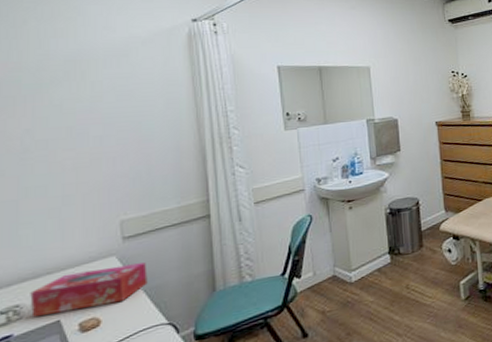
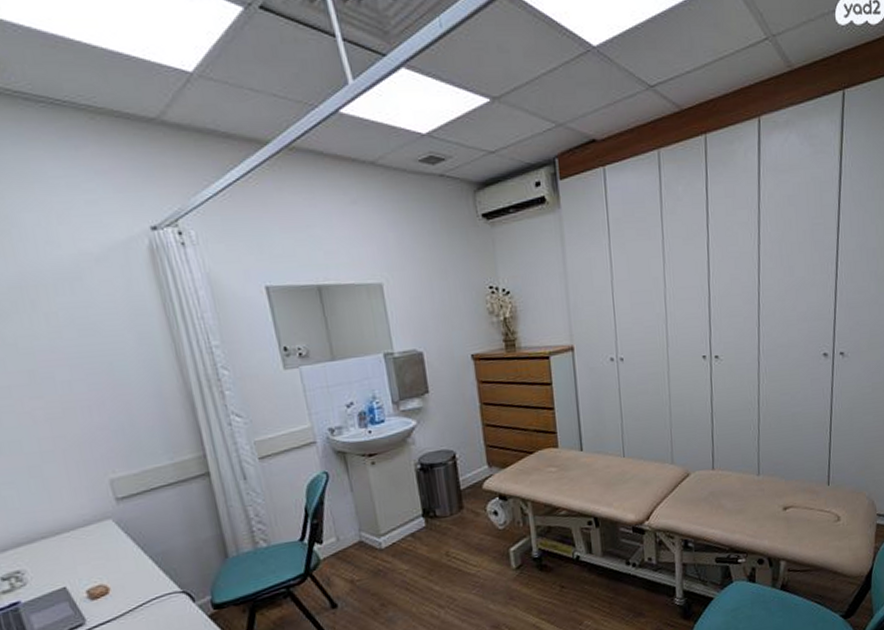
tissue box: present [30,262,148,318] -> none [28,526,152,584]

